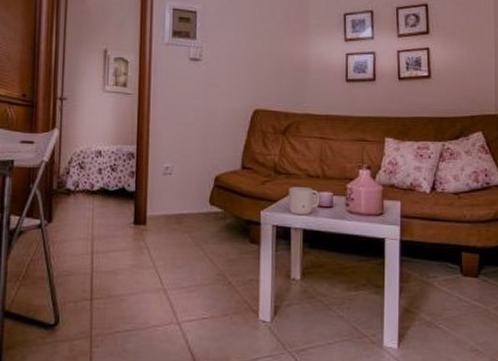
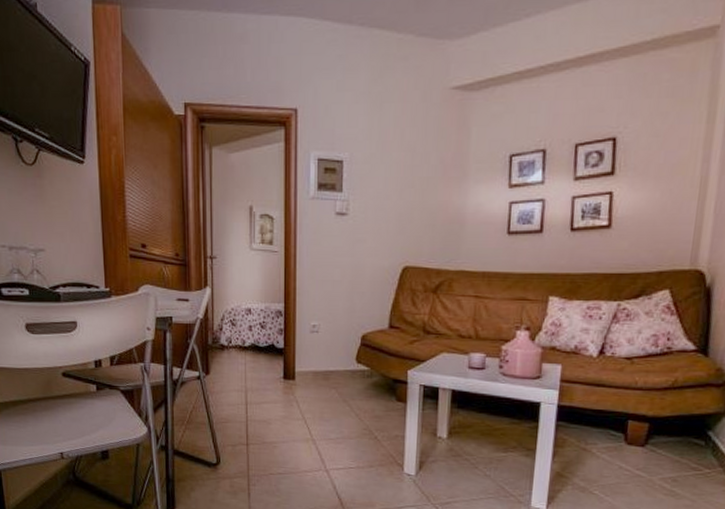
mug: present [288,187,320,216] -> none [437,347,472,376]

